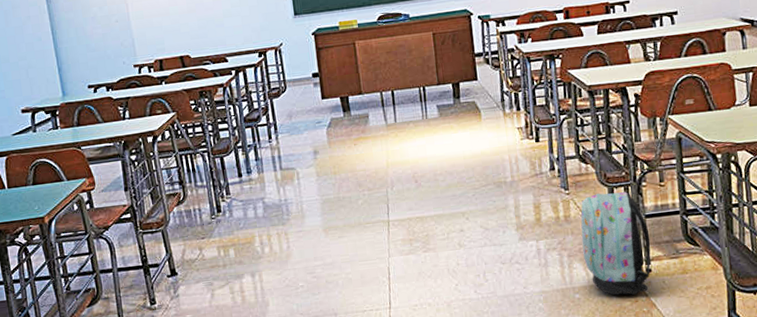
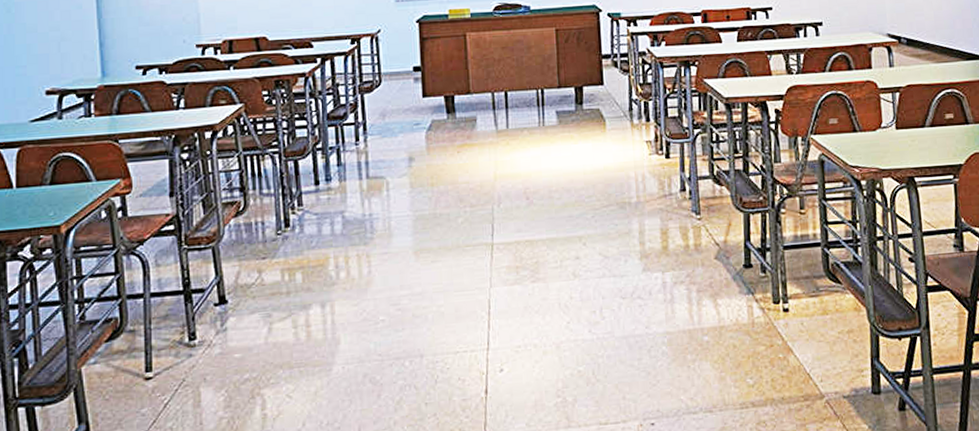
backpack: present [581,192,651,296] -> none [712,219,789,339]

